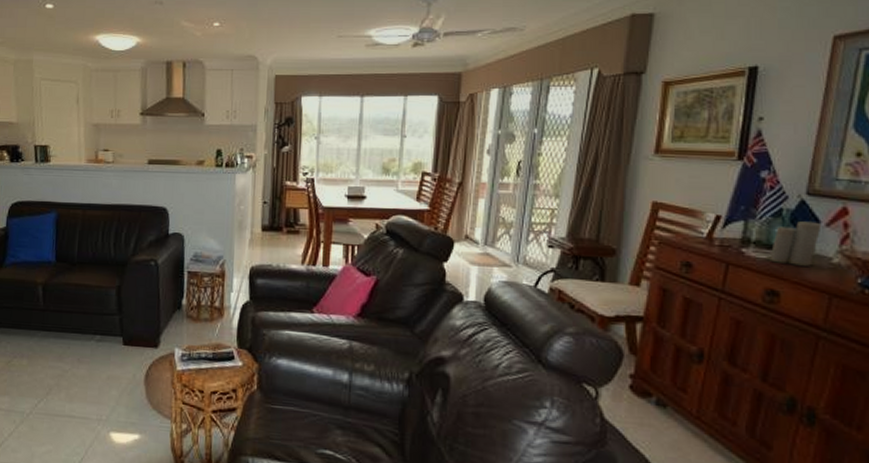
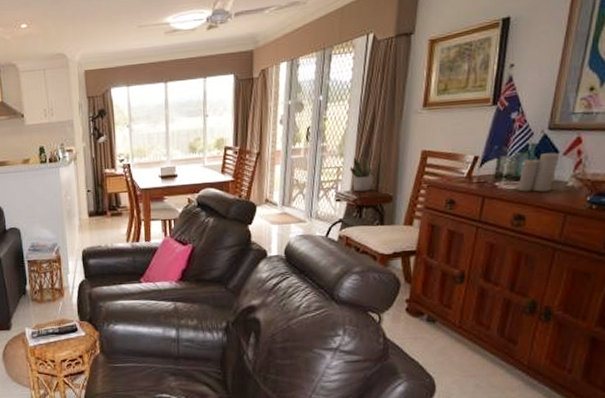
potted plant: none [565,196,595,240] -> present [349,153,374,192]

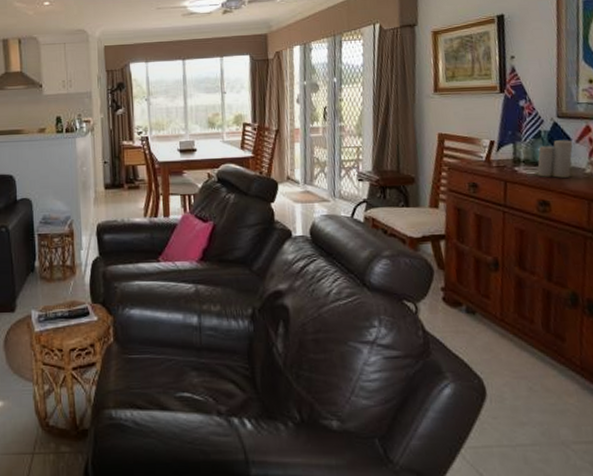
potted plant: present [349,153,374,192] -> none [369,134,394,172]

